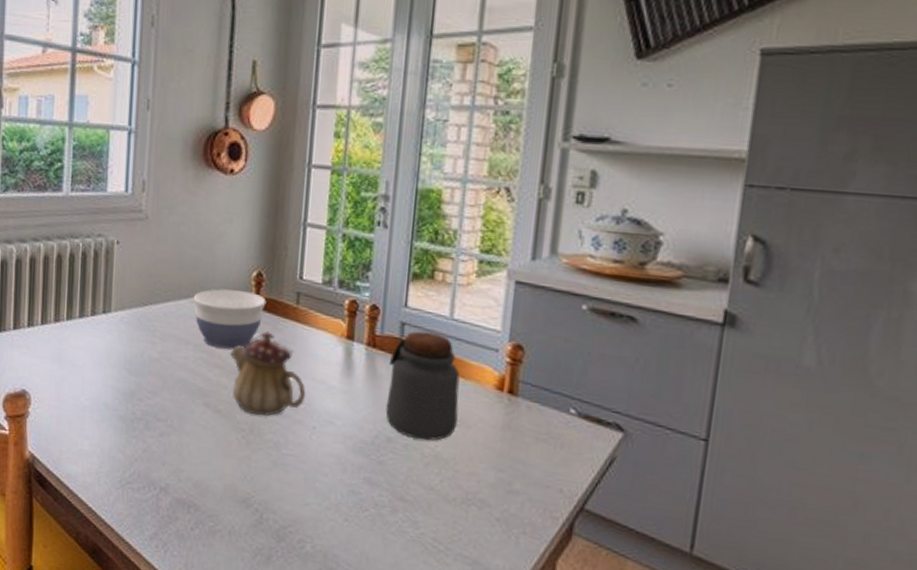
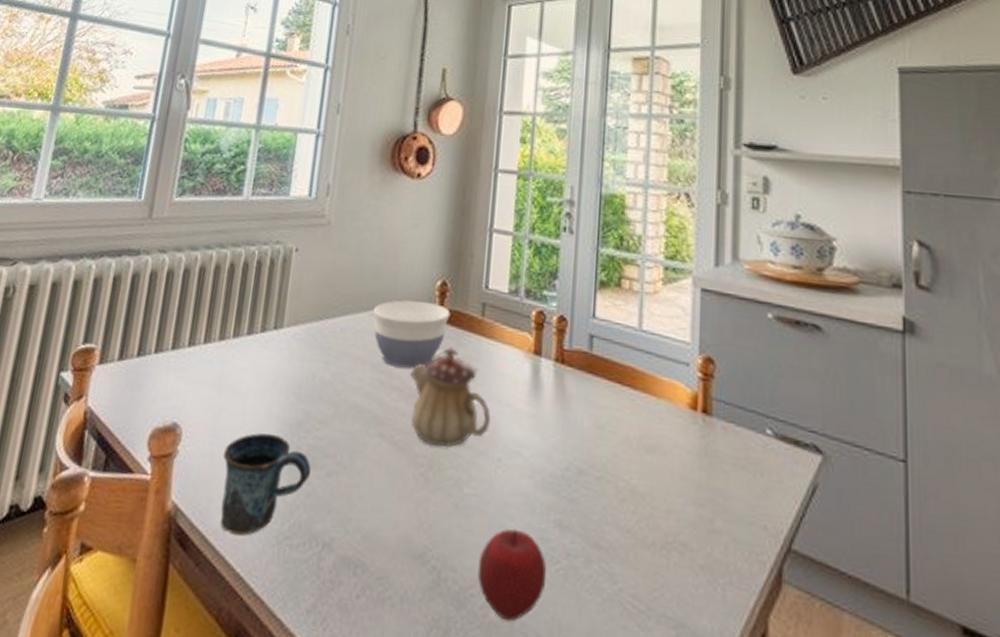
mug: none [68,400,146,480] -> present [220,433,312,536]
apple: none [295,483,357,553] -> present [477,528,547,622]
jar: present [385,331,460,441] -> none [576,344,652,472]

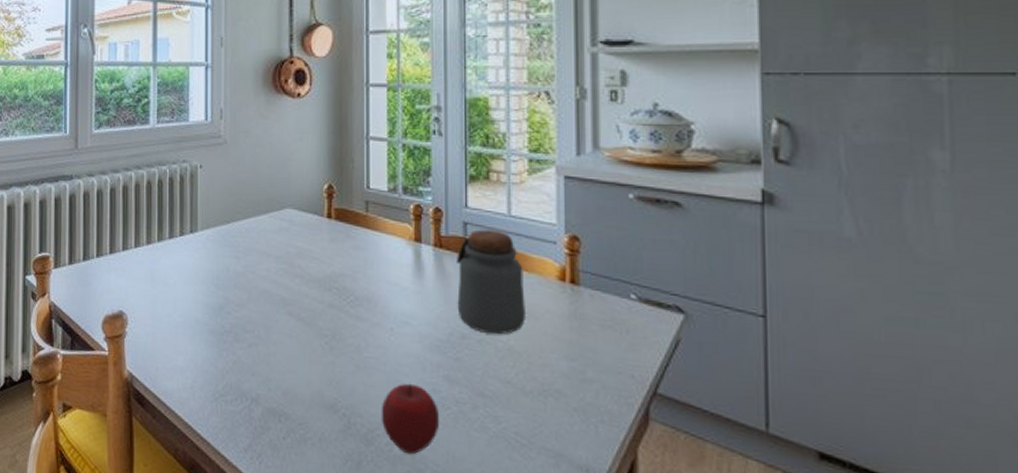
mug: present [220,433,312,536] -> none [162,315,235,395]
bowl: present [373,300,451,369] -> none [271,202,338,259]
teapot: present [410,347,491,448] -> none [308,240,382,322]
jar: none [576,344,652,472] -> present [455,229,525,335]

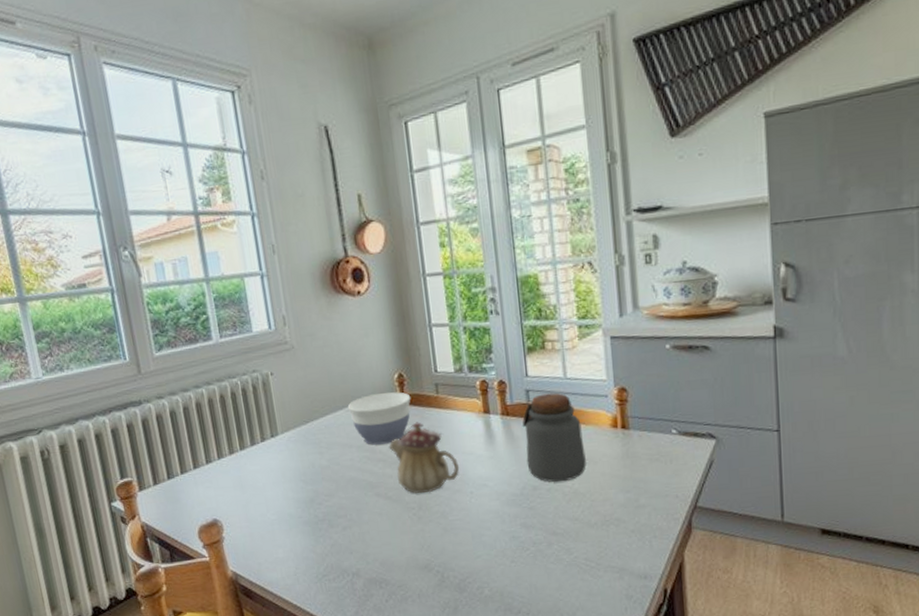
bowl: none [271,202,338,259] -> present [347,392,411,445]
teapot: none [308,240,382,322] -> present [389,422,460,494]
apple: present [381,383,440,455] -> none [469,535,522,593]

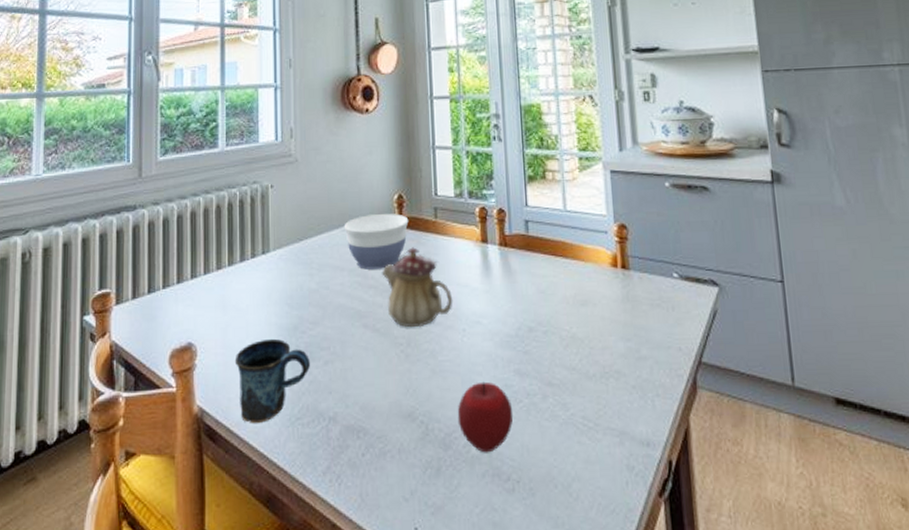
mug: none [259,510,331,583] -> present [234,338,311,424]
apple: none [469,535,522,593] -> present [457,381,514,453]
jar: present [522,392,586,483] -> none [520,225,585,325]

